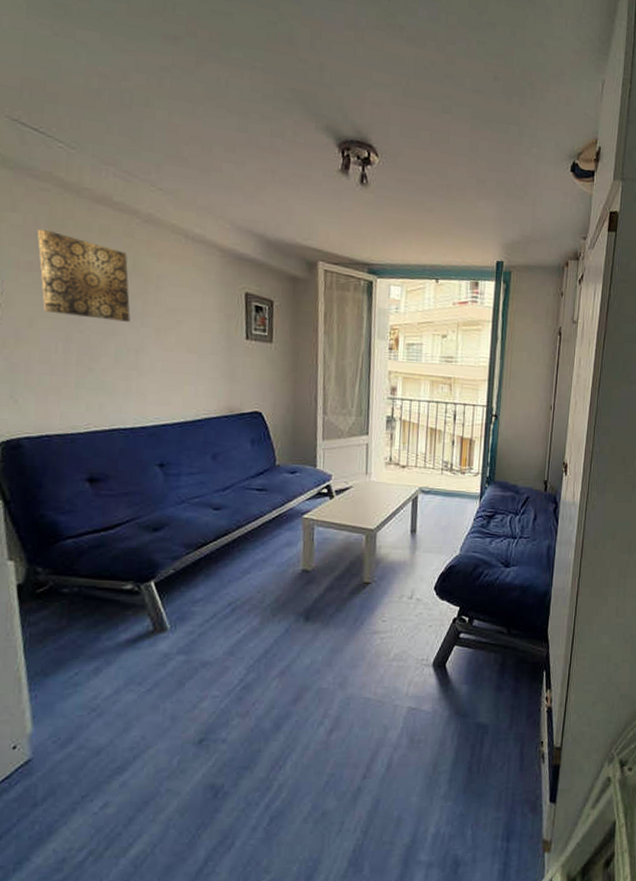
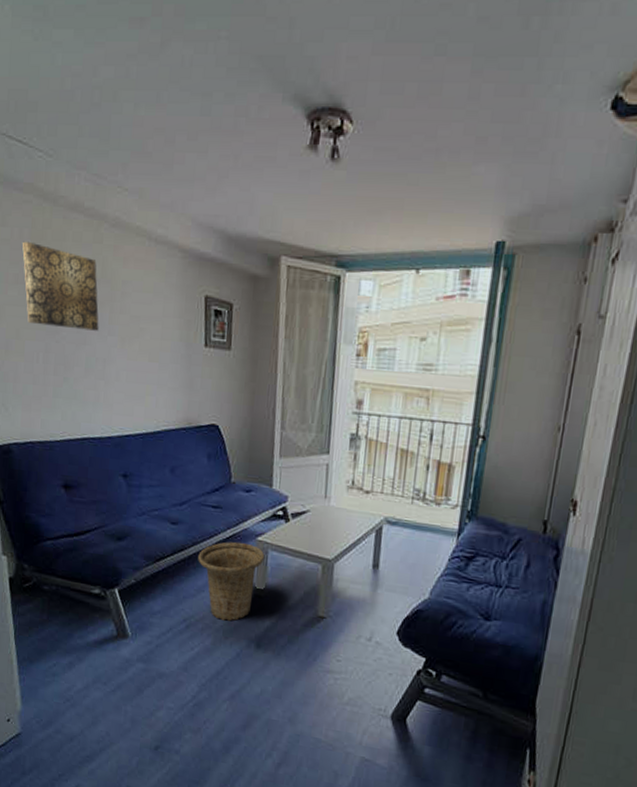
basket: none [243,521,311,599] -> present [198,541,265,621]

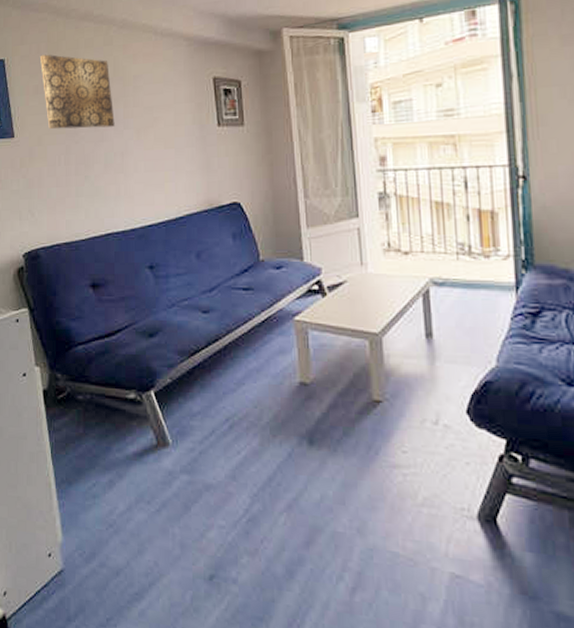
basket: present [198,541,265,621] -> none [234,324,305,416]

